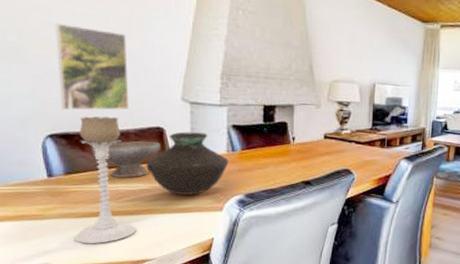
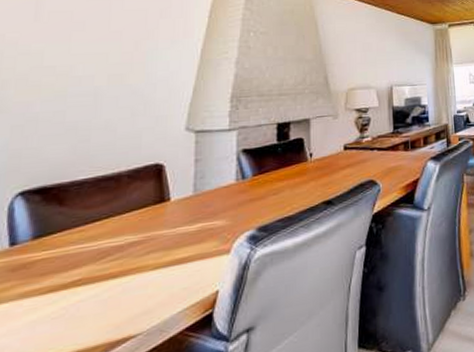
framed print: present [55,24,130,111] -> none [40,66,127,160]
candle holder: present [75,116,137,244] -> none [34,159,120,330]
bowl: present [91,141,160,178] -> none [71,182,157,233]
vase: present [146,131,229,195] -> none [138,162,238,242]

